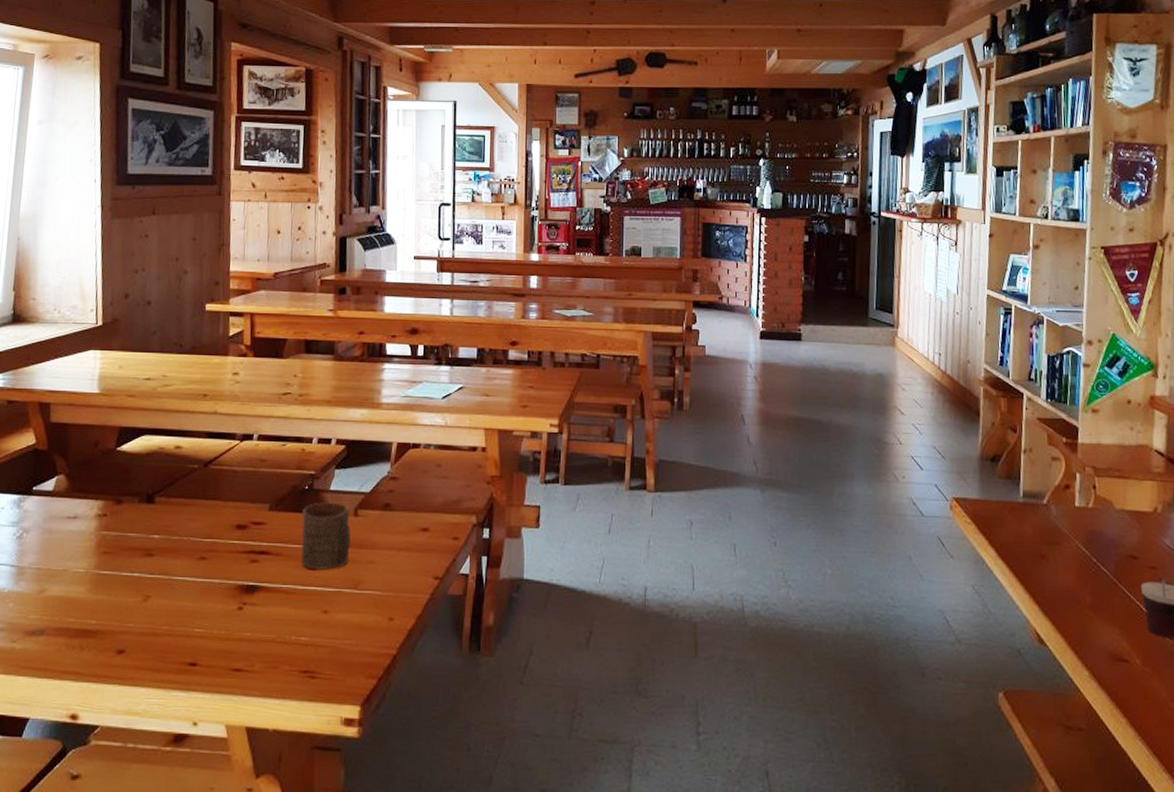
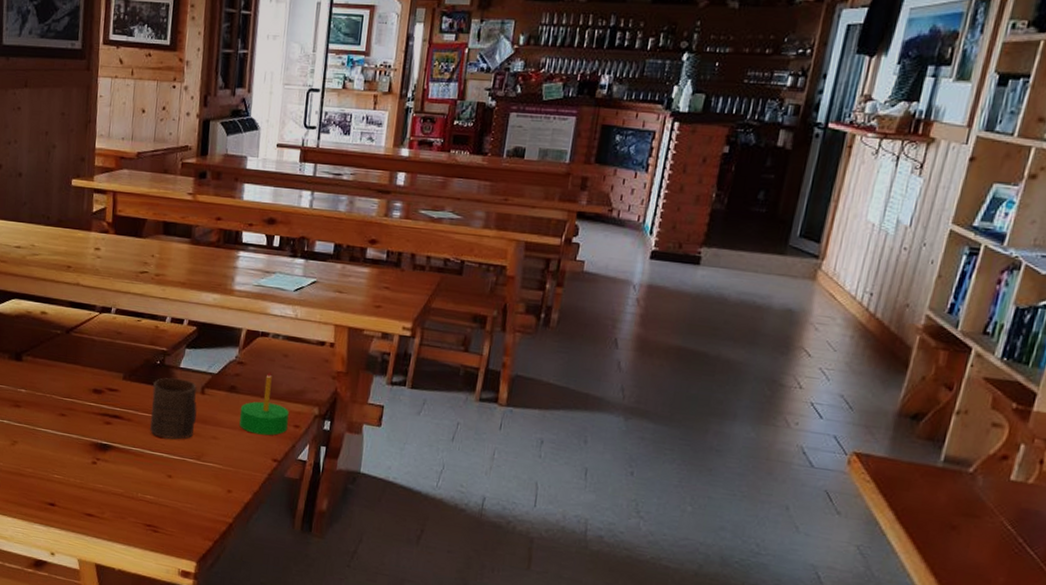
candle: none [396,484,447,552] -> present [239,371,289,436]

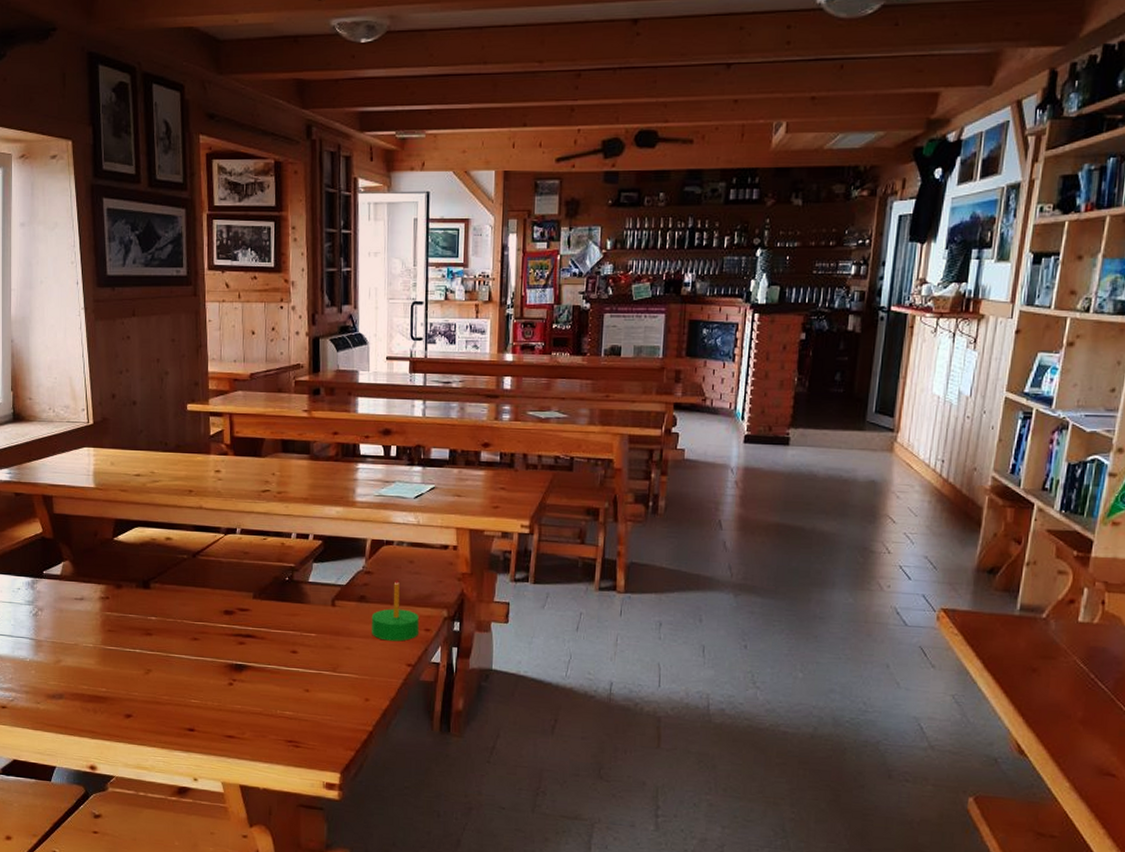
cup: present [150,377,197,439] -> none [283,592,330,653]

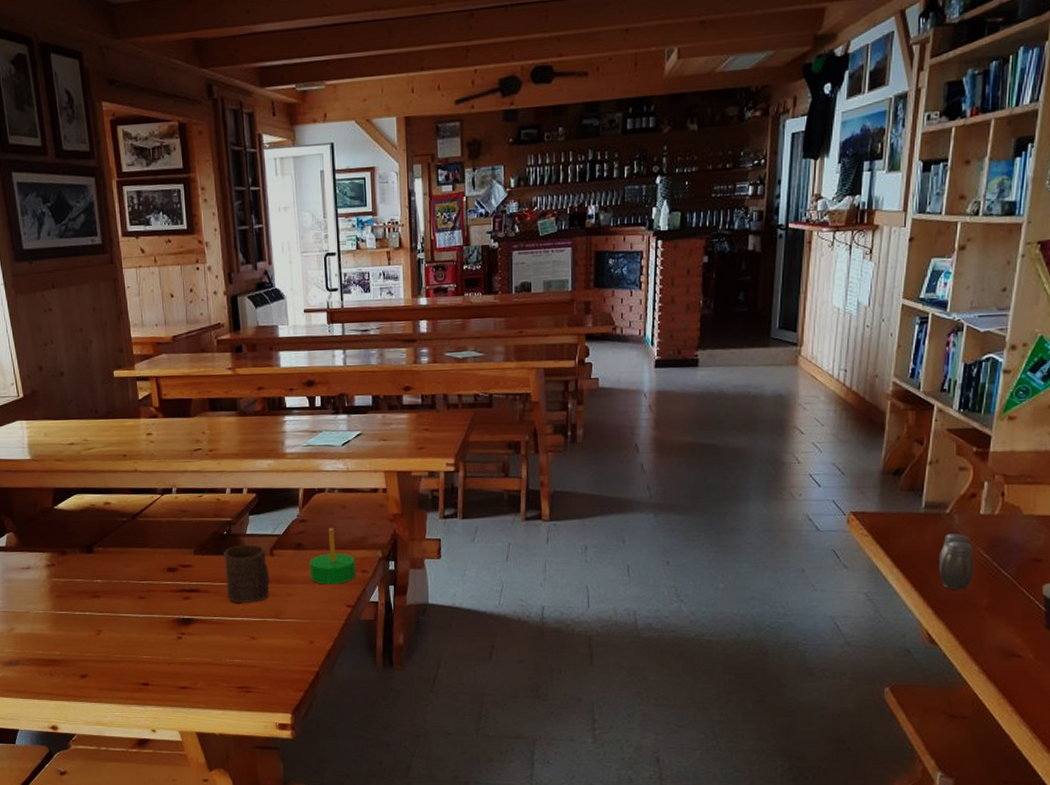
cup: none [283,592,330,653] -> present [224,544,270,603]
salt and pepper shaker: none [1031,640,1070,701] -> present [938,533,974,591]

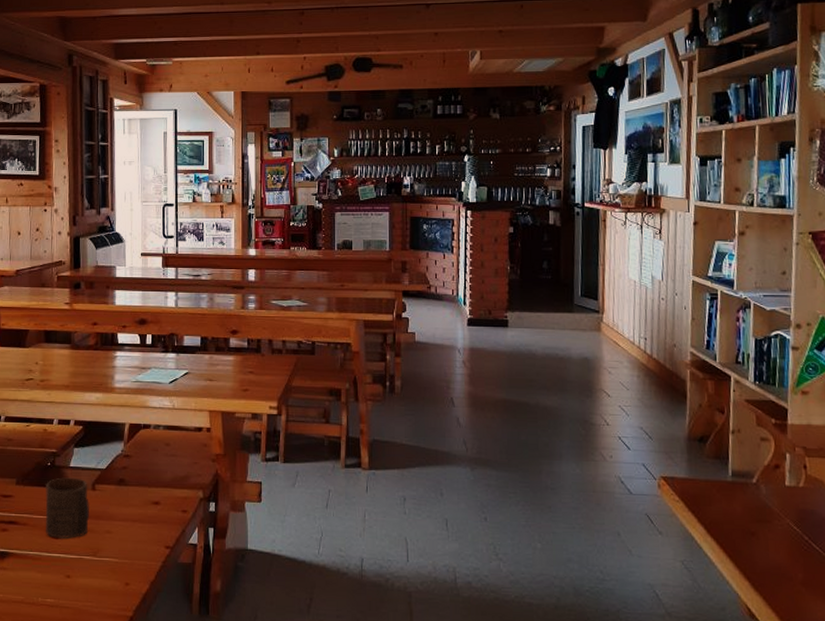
candle: present [309,524,356,585] -> none [130,461,176,524]
salt and pepper shaker: present [938,533,974,591] -> none [750,504,786,564]

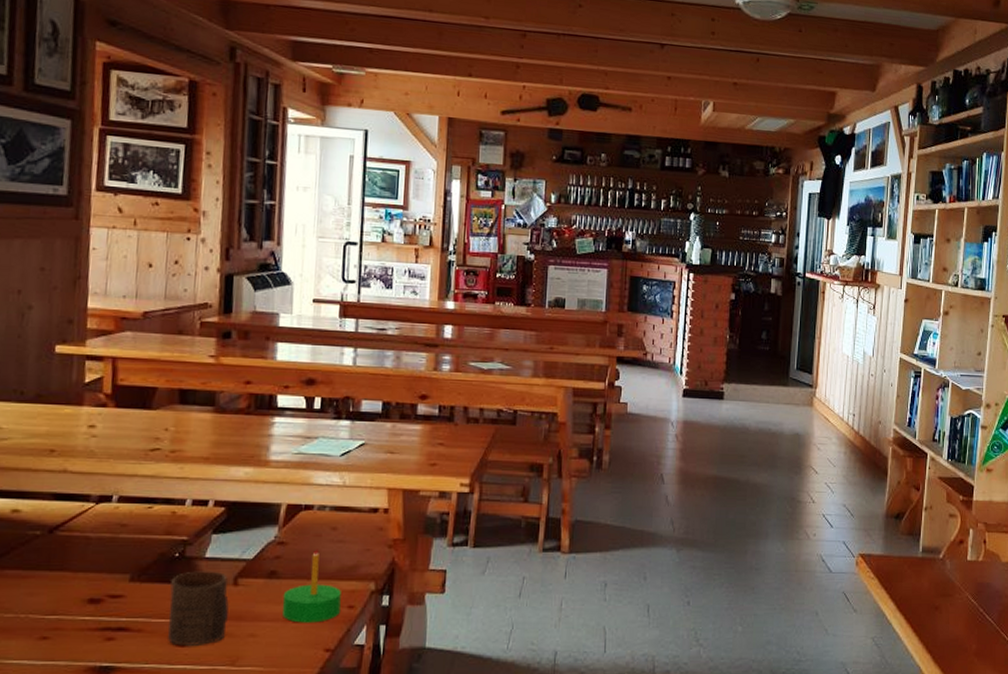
candle: none [130,461,176,524] -> present [282,549,341,623]

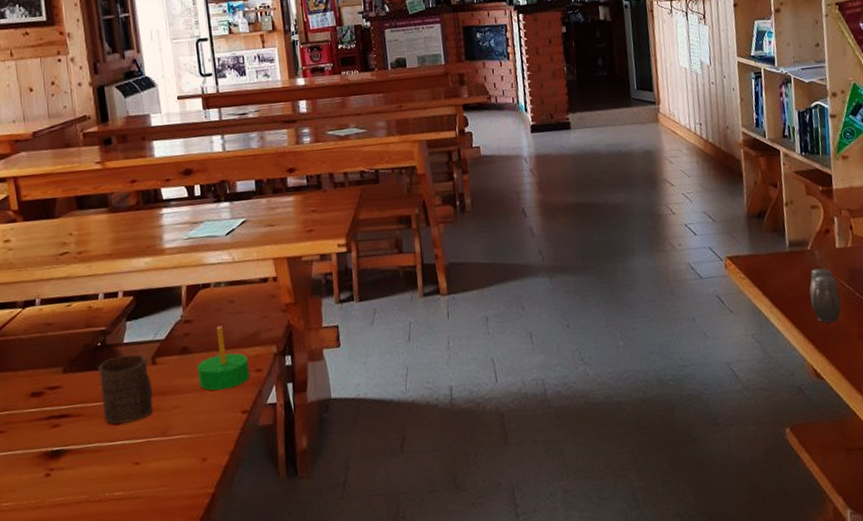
salt and pepper shaker: none [934,579,964,636] -> present [809,268,842,323]

